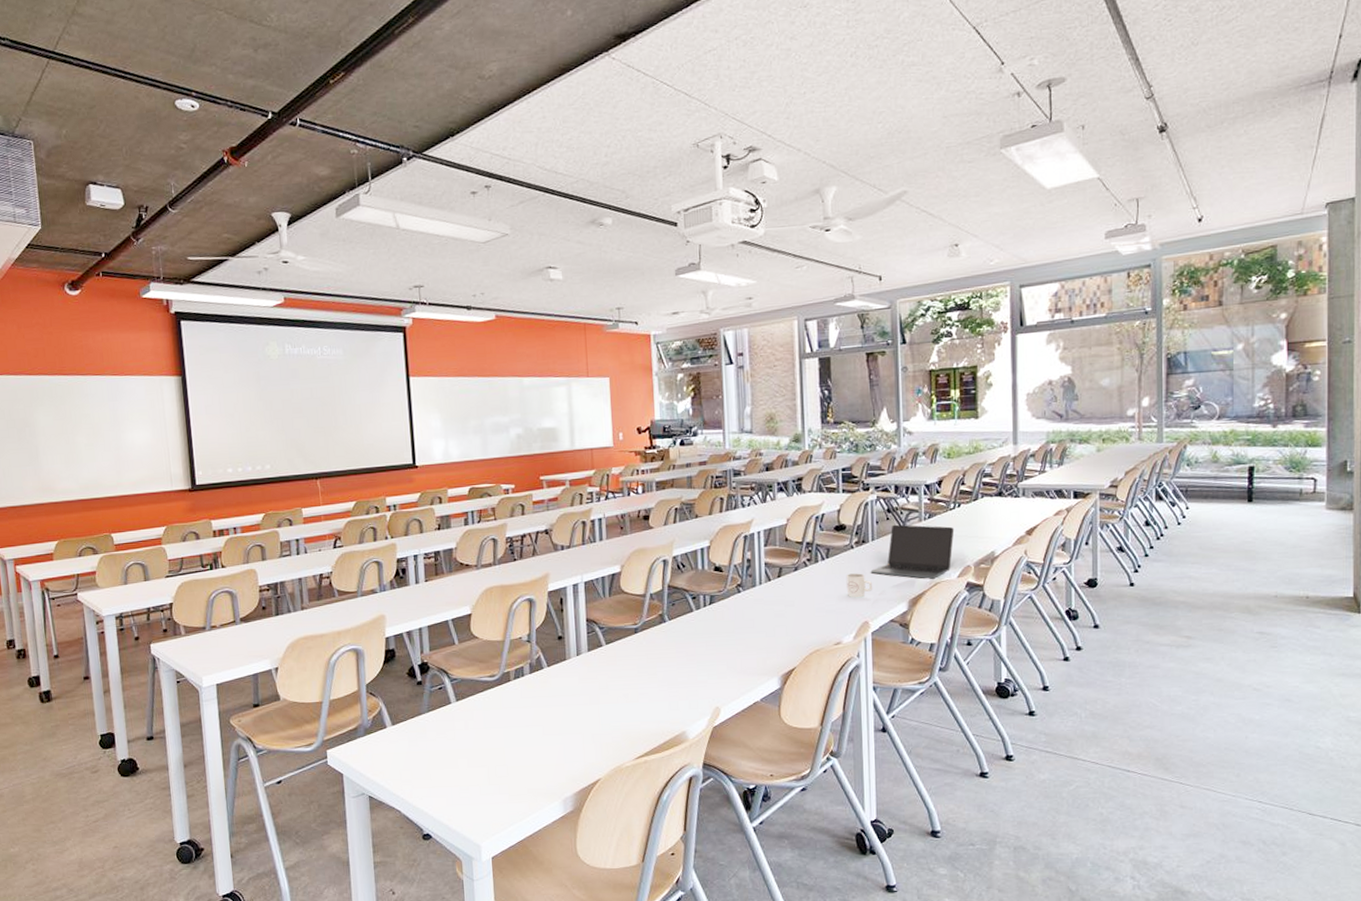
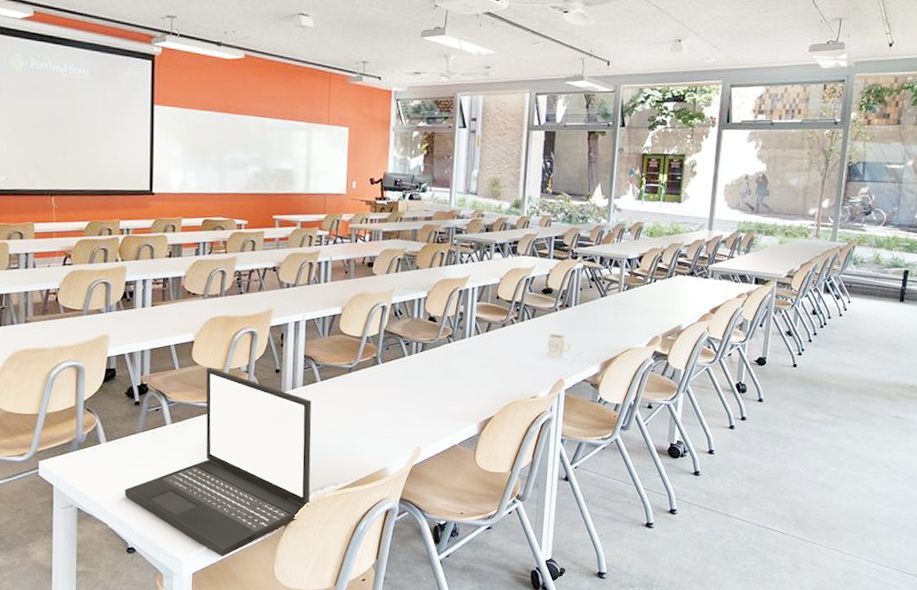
laptop: none [414,640,608,838] -> present [124,368,312,557]
laptop: present [871,524,955,579] -> none [571,292,649,345]

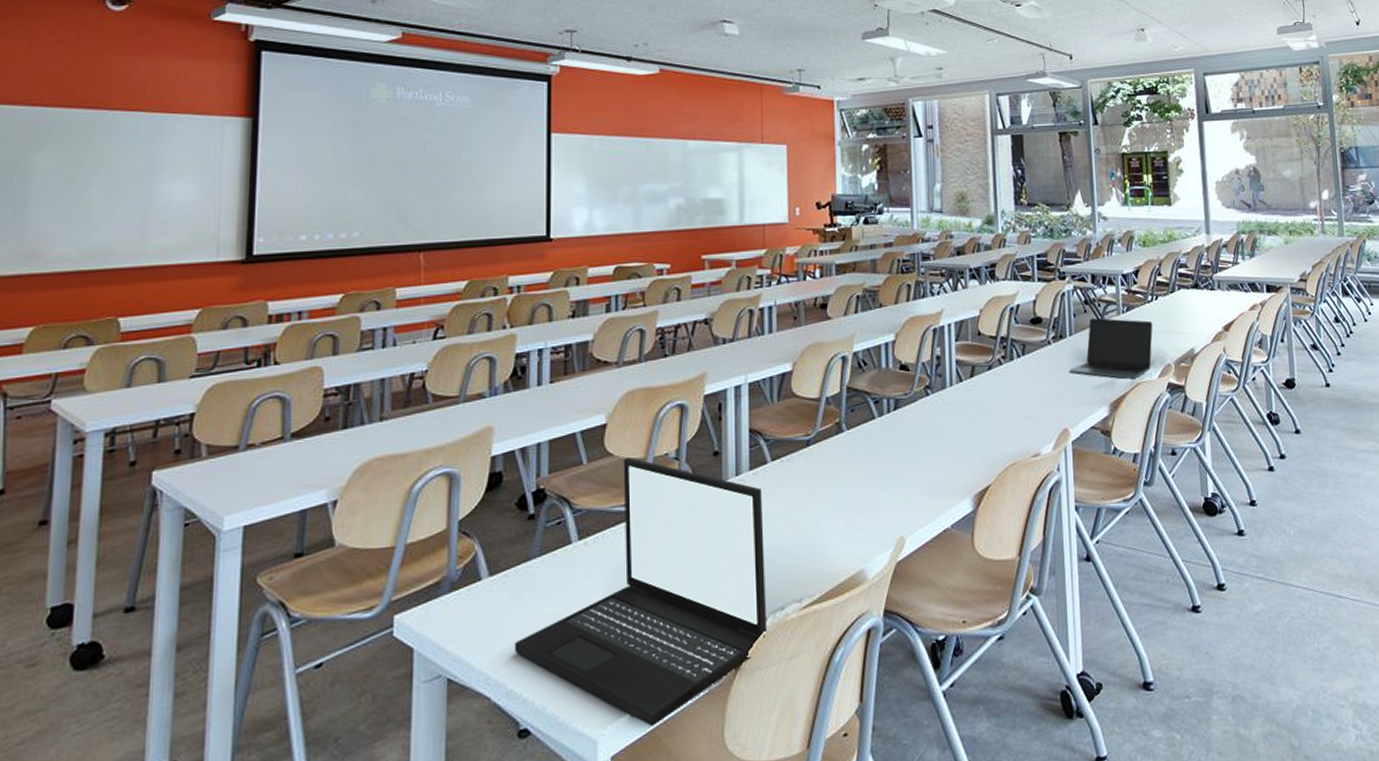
mug: present [547,334,570,357] -> none [1043,372,1071,402]
laptop: none [571,292,649,345] -> present [1070,317,1153,379]

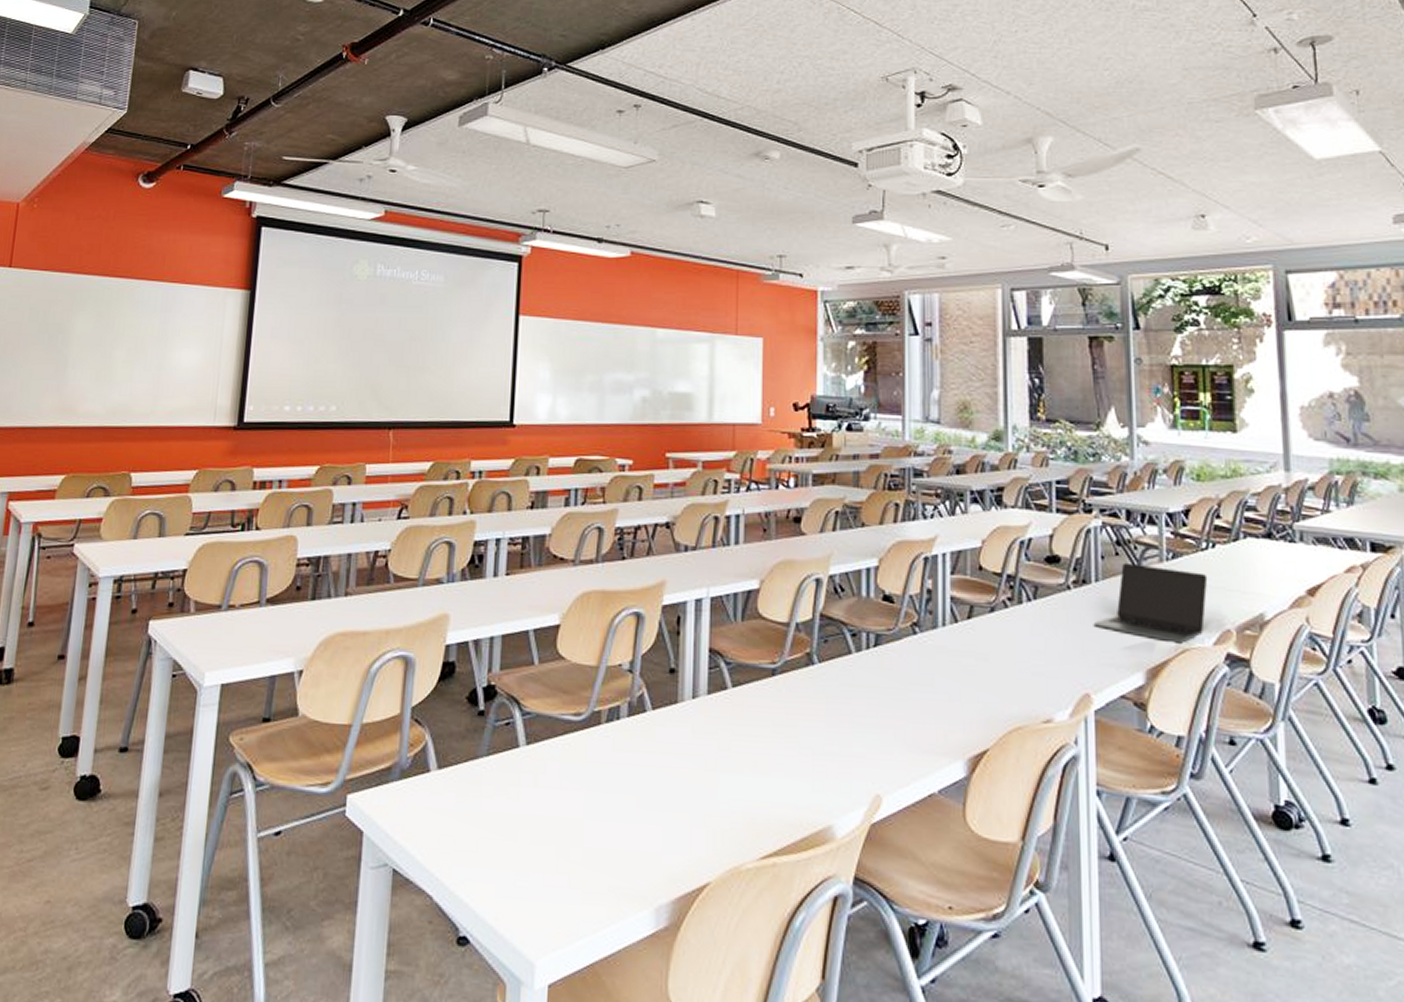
laptop: present [514,458,768,727] -> none [457,664,721,960]

